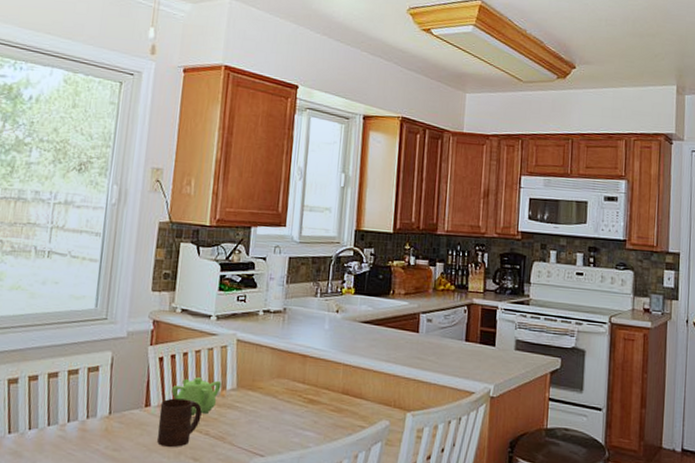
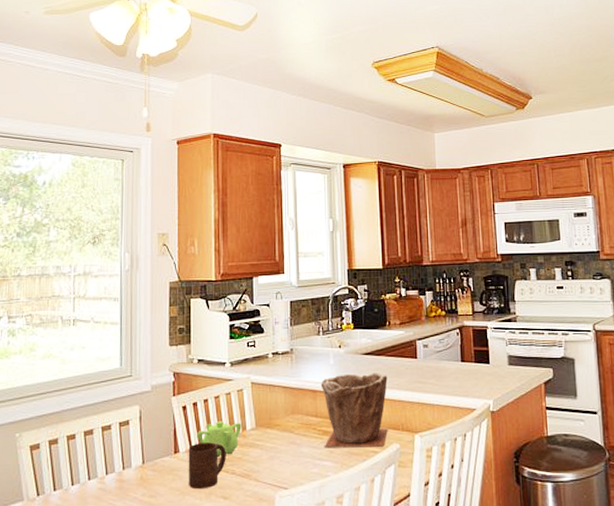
plant pot: none [308,341,385,422] -> present [320,373,388,448]

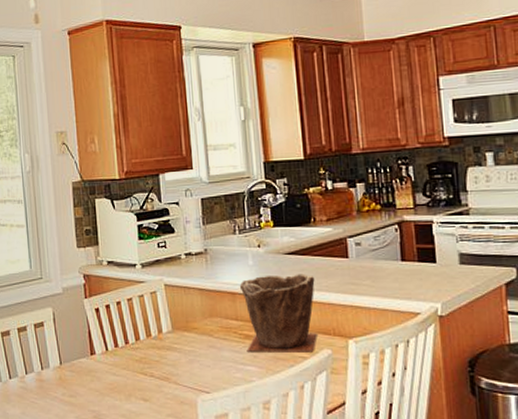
cup: present [188,442,226,490] -> none [104,345,144,391]
teapot: present [197,421,241,458] -> none [112,324,157,361]

